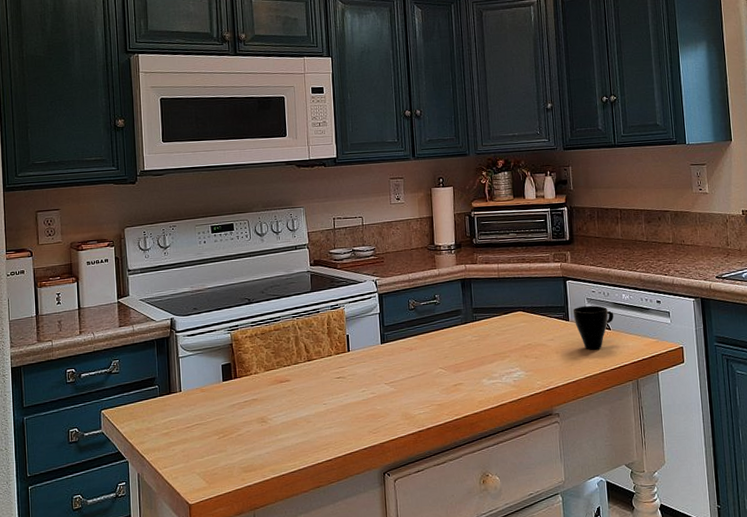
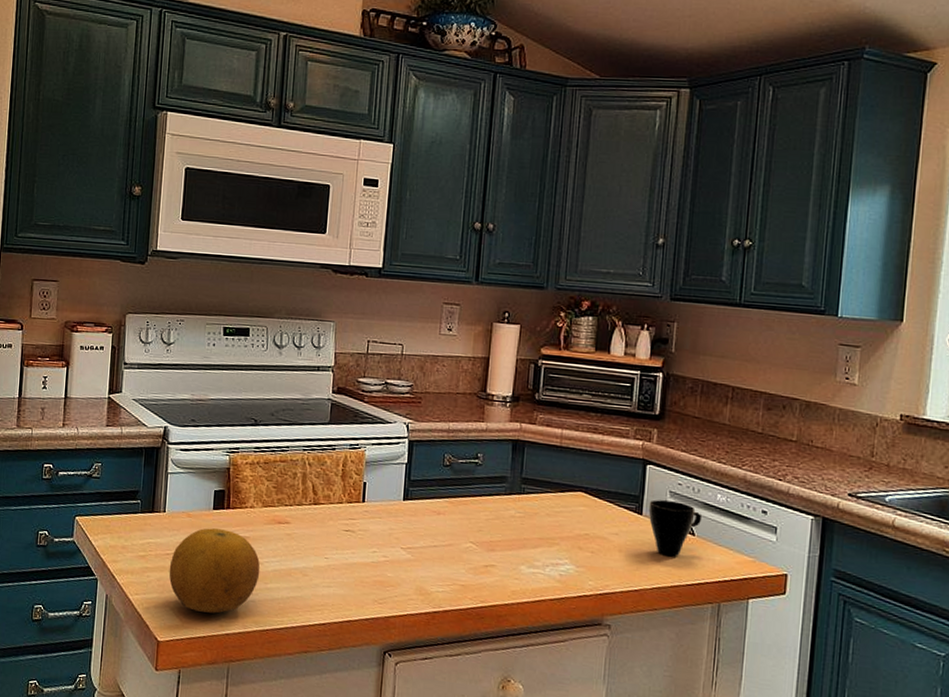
fruit: none [191,396,271,472] -> present [169,528,260,614]

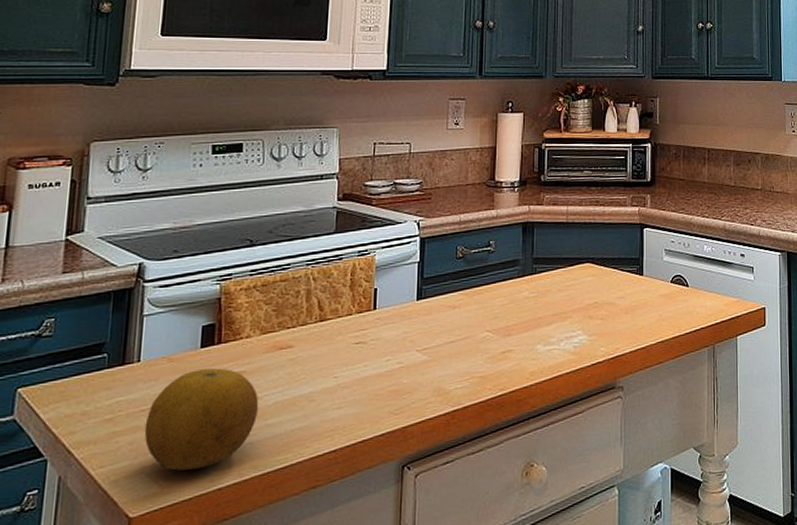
cup: present [648,499,703,557] -> none [648,258,694,310]

